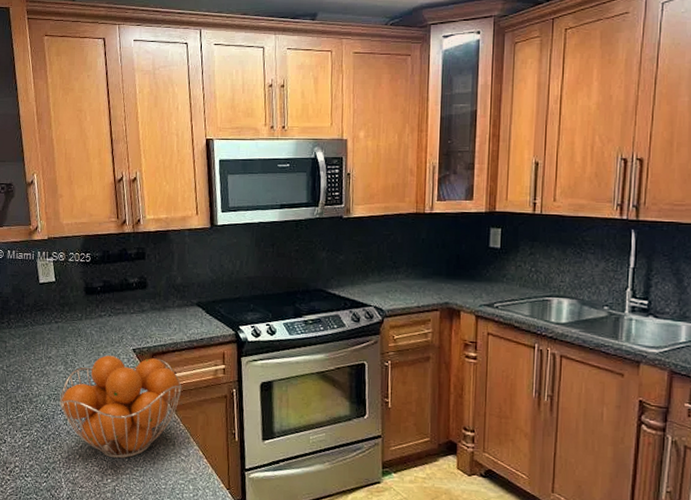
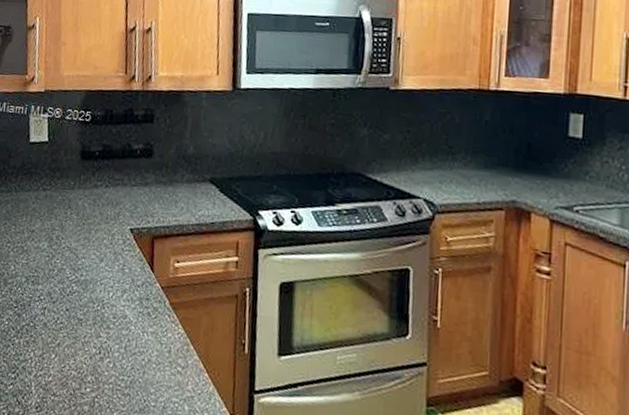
fruit basket: present [59,355,182,459] -> none [38,234,185,364]

